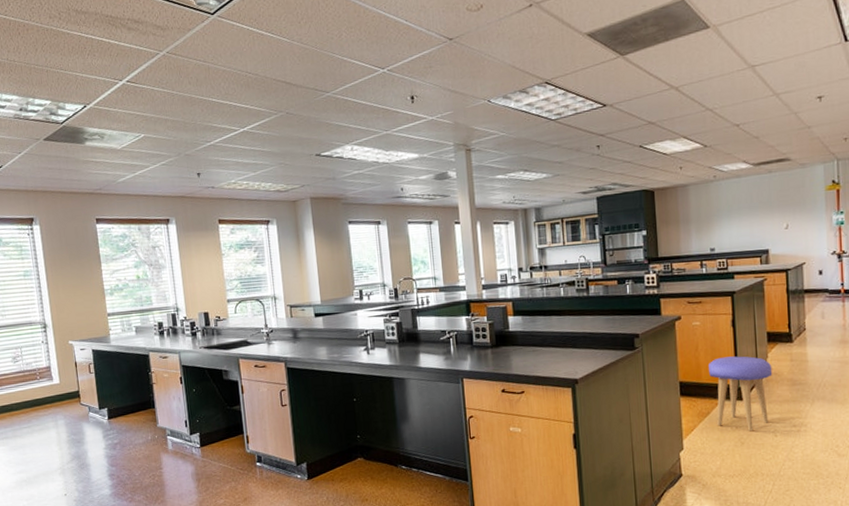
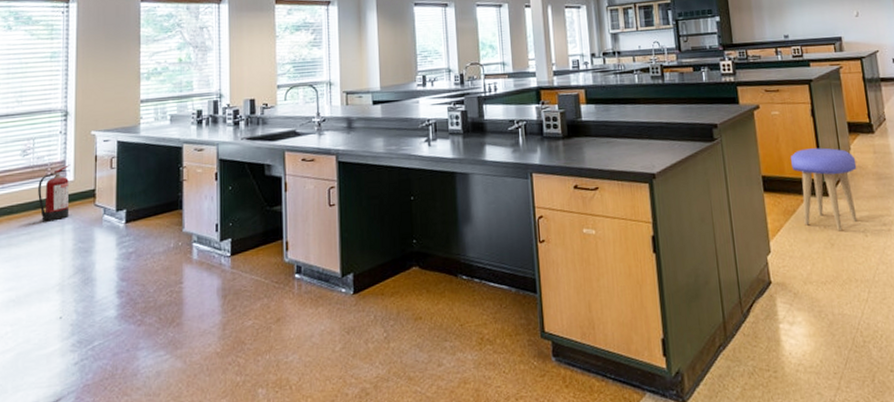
fire extinguisher: none [30,370,60,418] -> present [38,164,70,222]

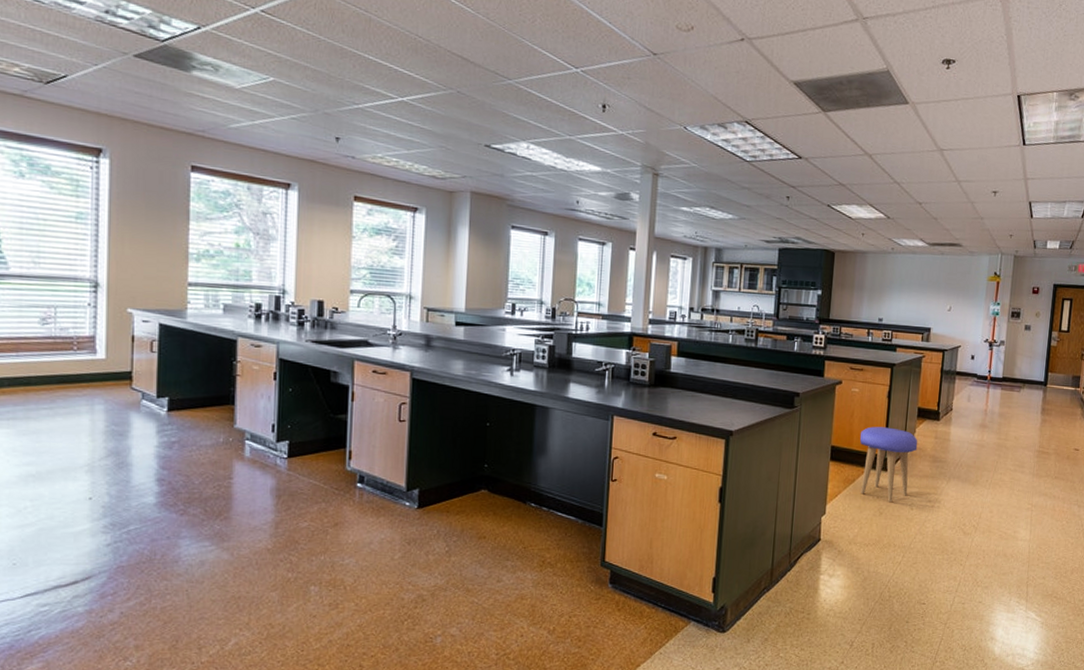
fire extinguisher: present [38,164,70,222] -> none [62,341,101,399]

